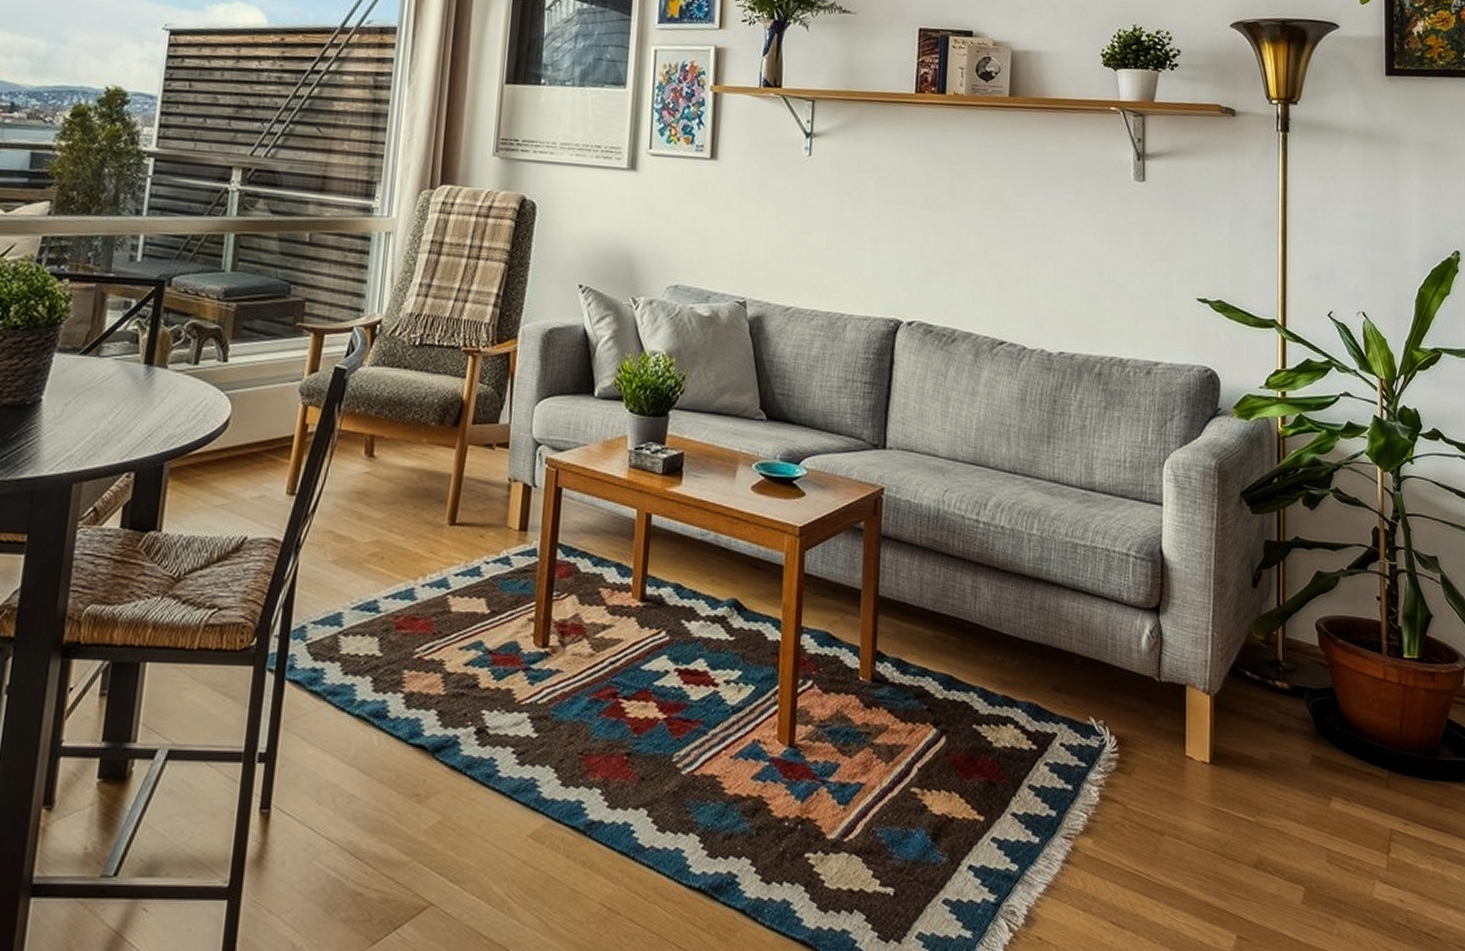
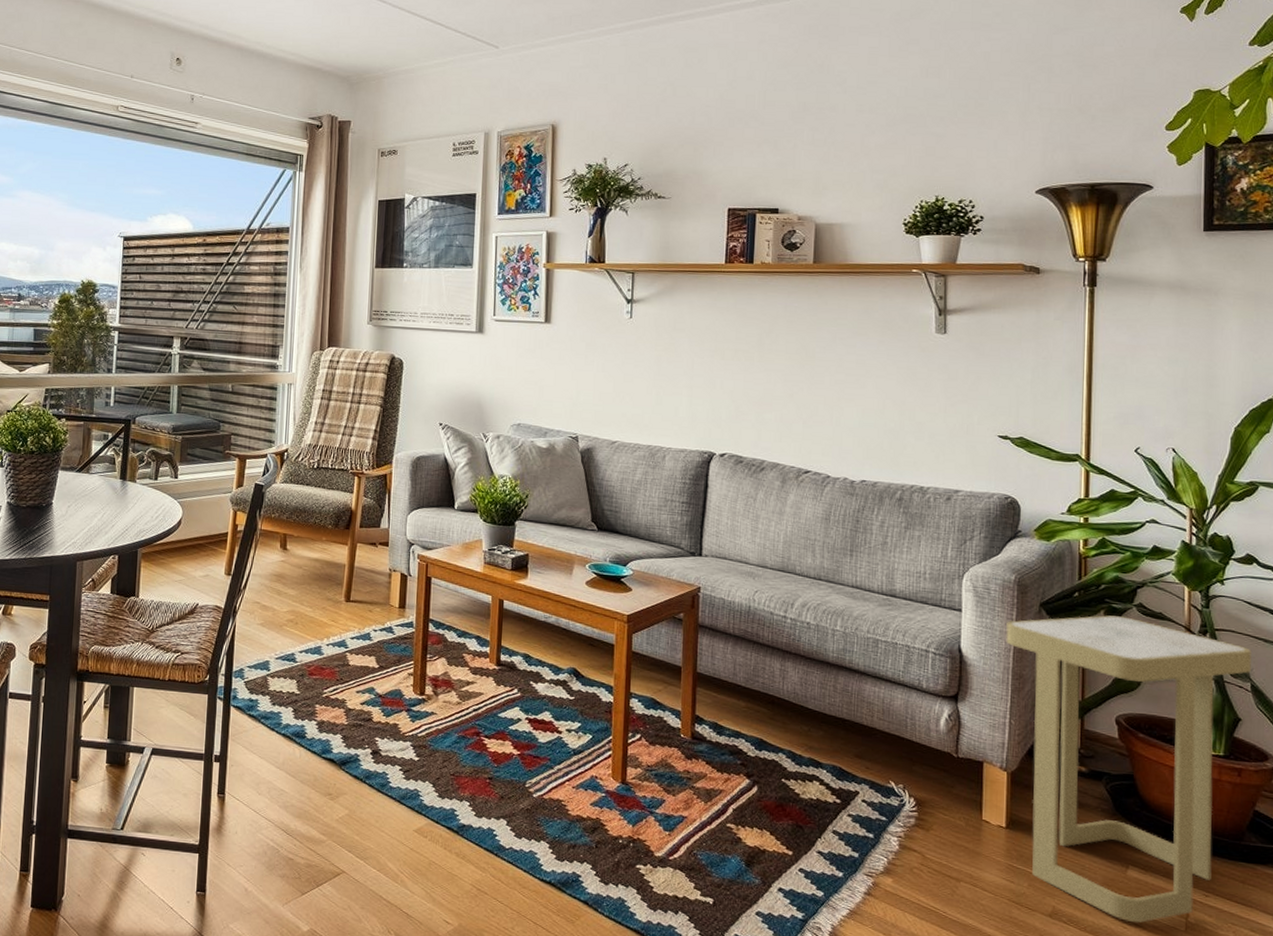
side table: none [1207,503,1440,865] -> present [1006,615,1251,923]

